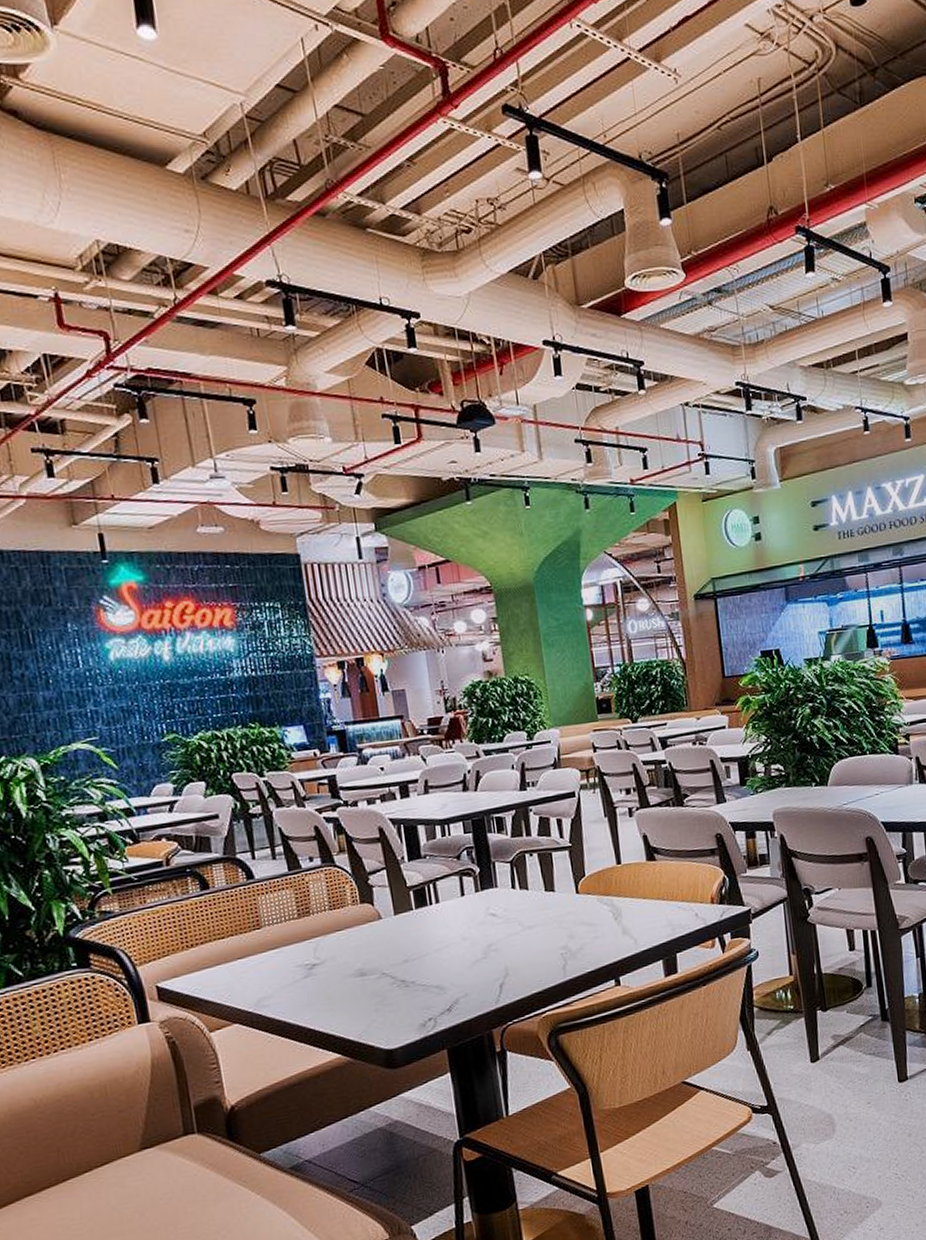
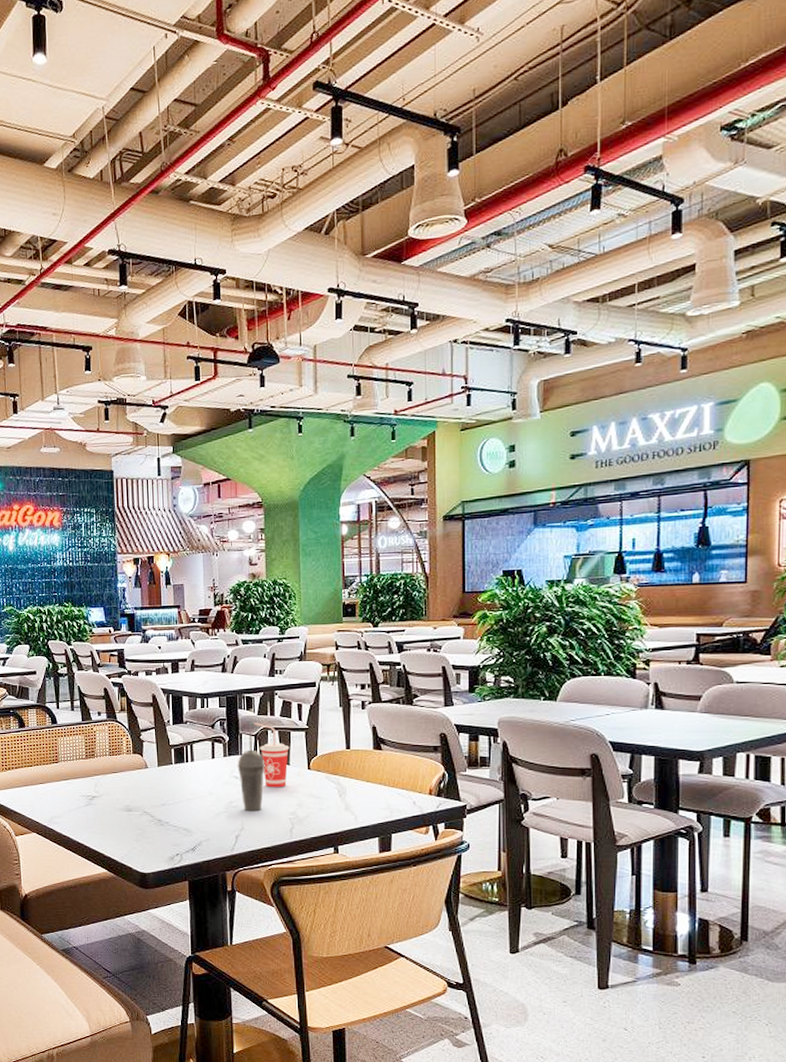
beverage cup: none [492,859,528,953] -> present [237,732,265,811]
beverage cup: none [508,846,554,921] -> present [254,723,290,788]

